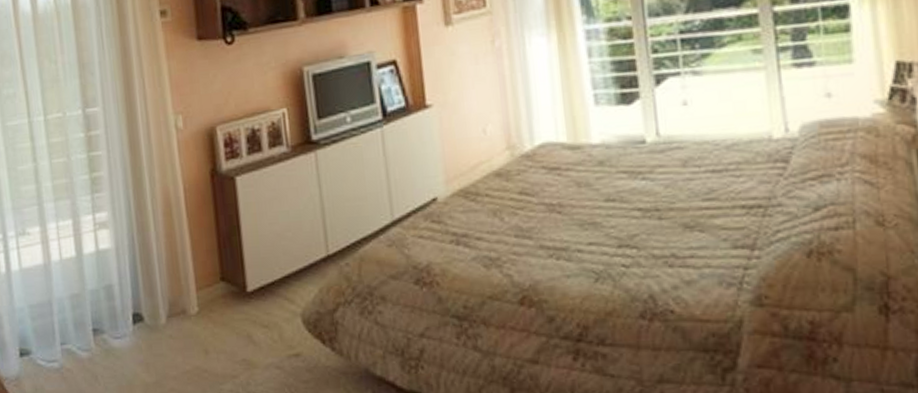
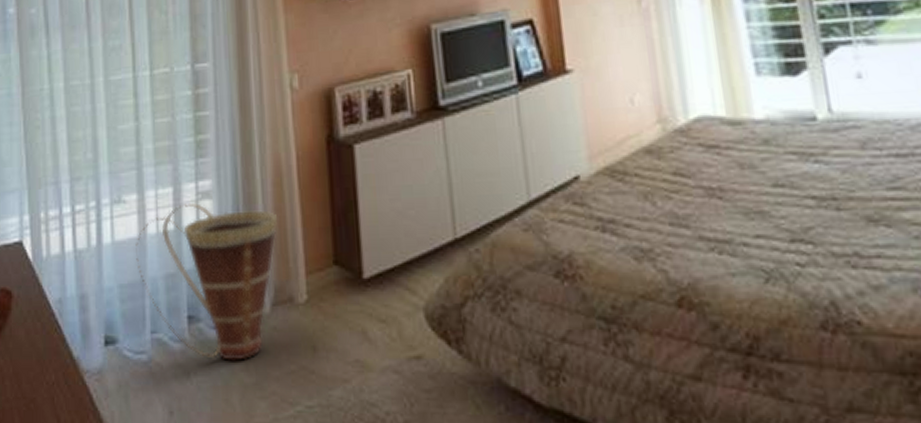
basket: none [41,233,170,365] -> present [136,203,278,361]

